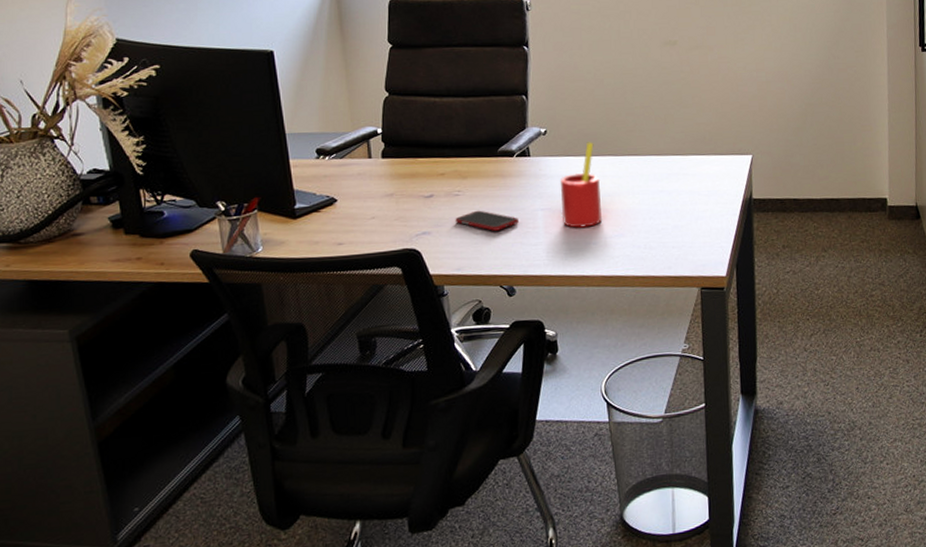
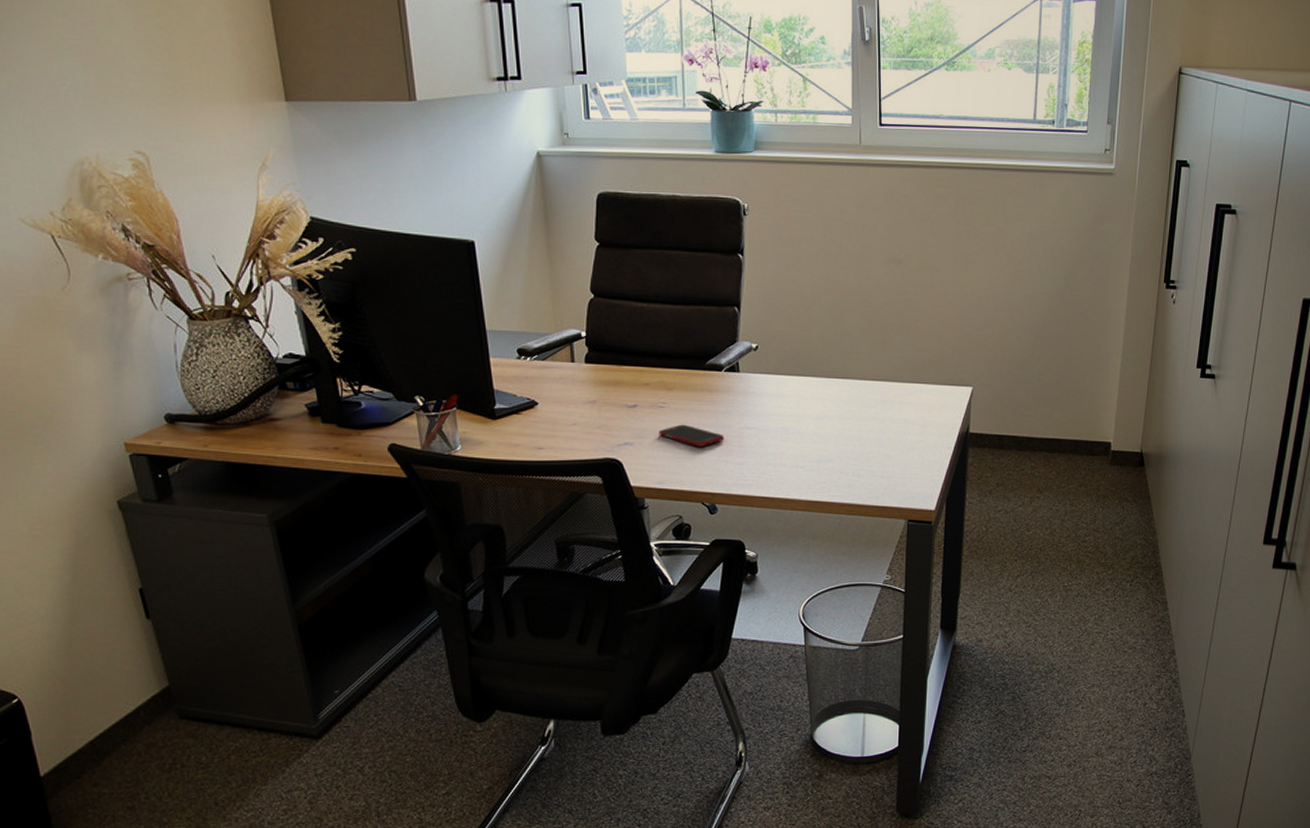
straw: present [560,142,602,228] -> none [768,361,812,450]

